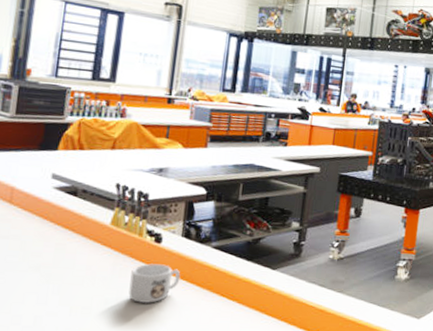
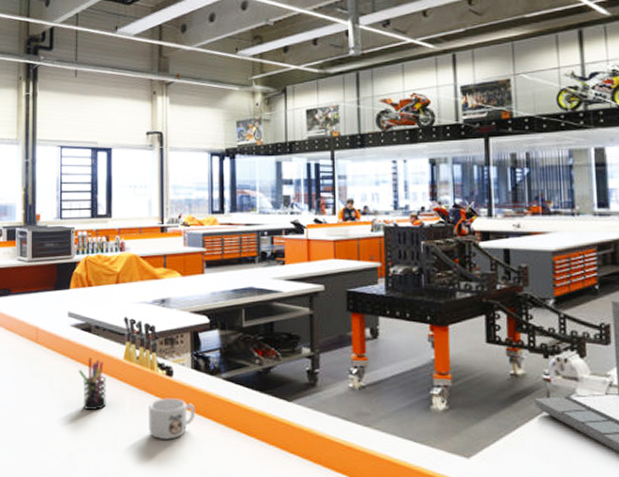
pen holder: none [56,221,88,275] -> present [78,357,106,411]

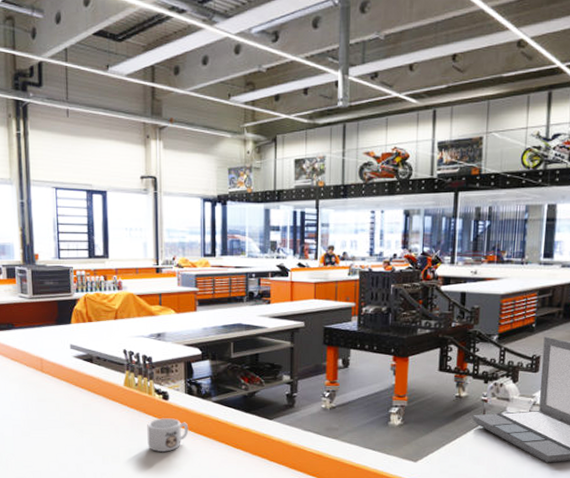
pen holder: present [78,357,106,411] -> none [82,384,109,430]

